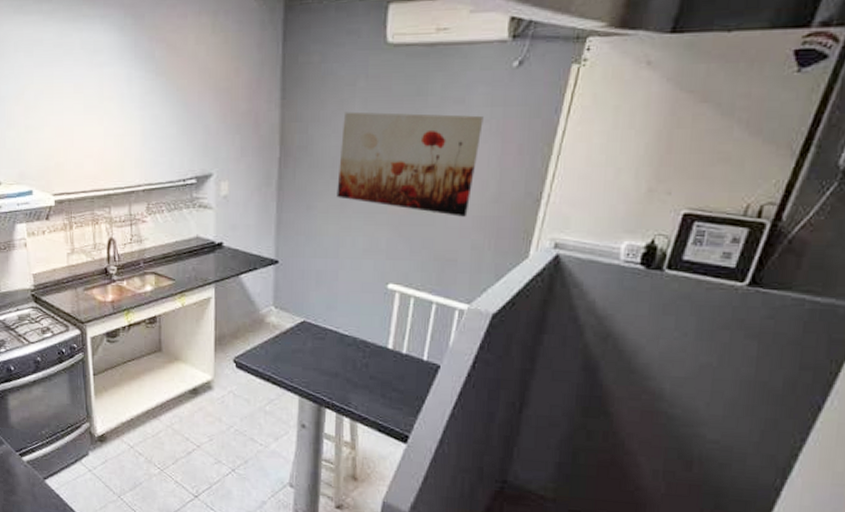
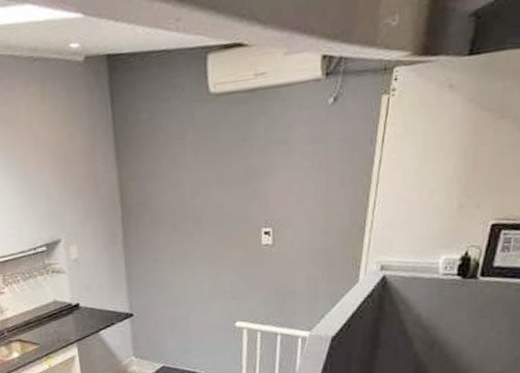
wall art: present [337,111,484,217] -> none [177,154,307,252]

